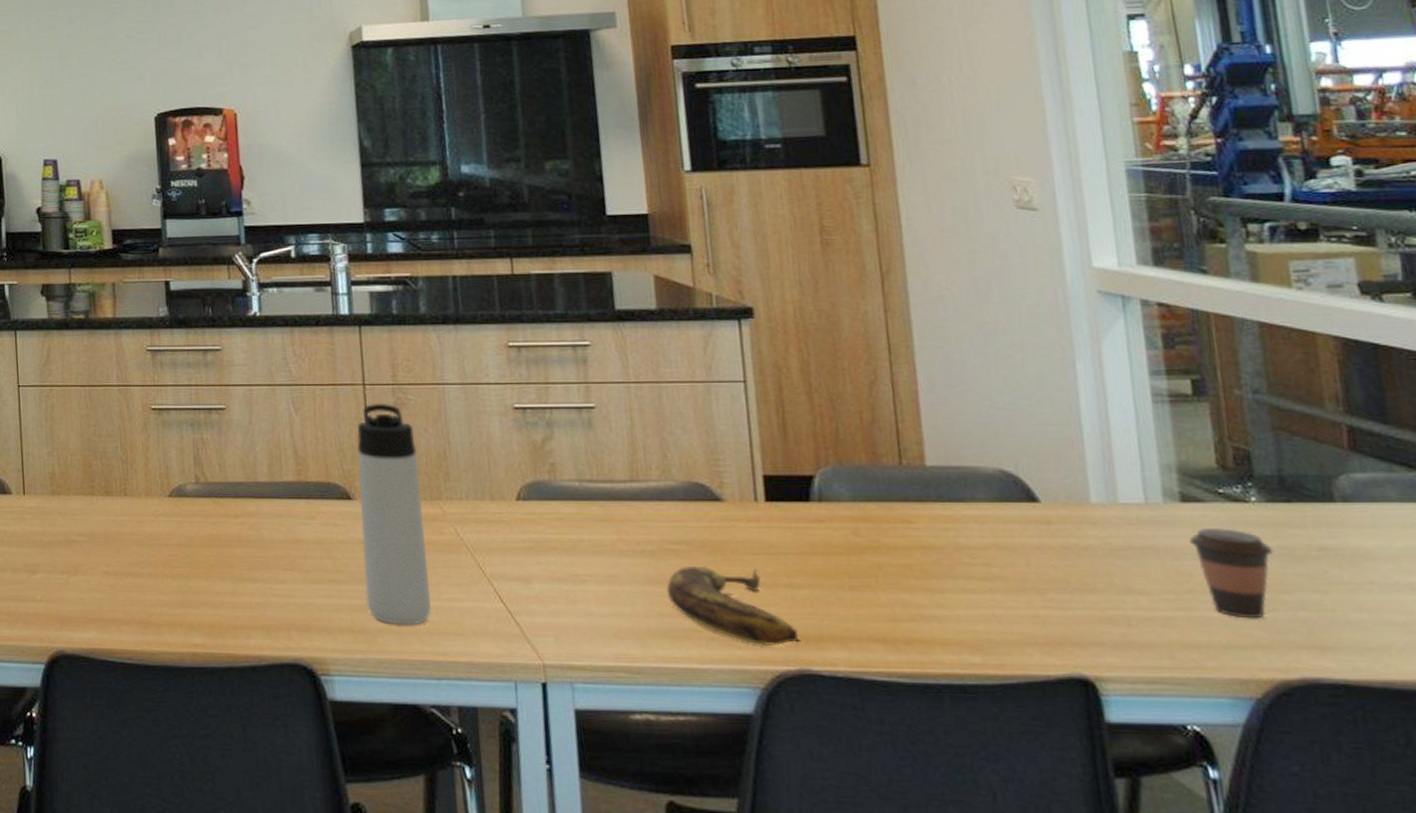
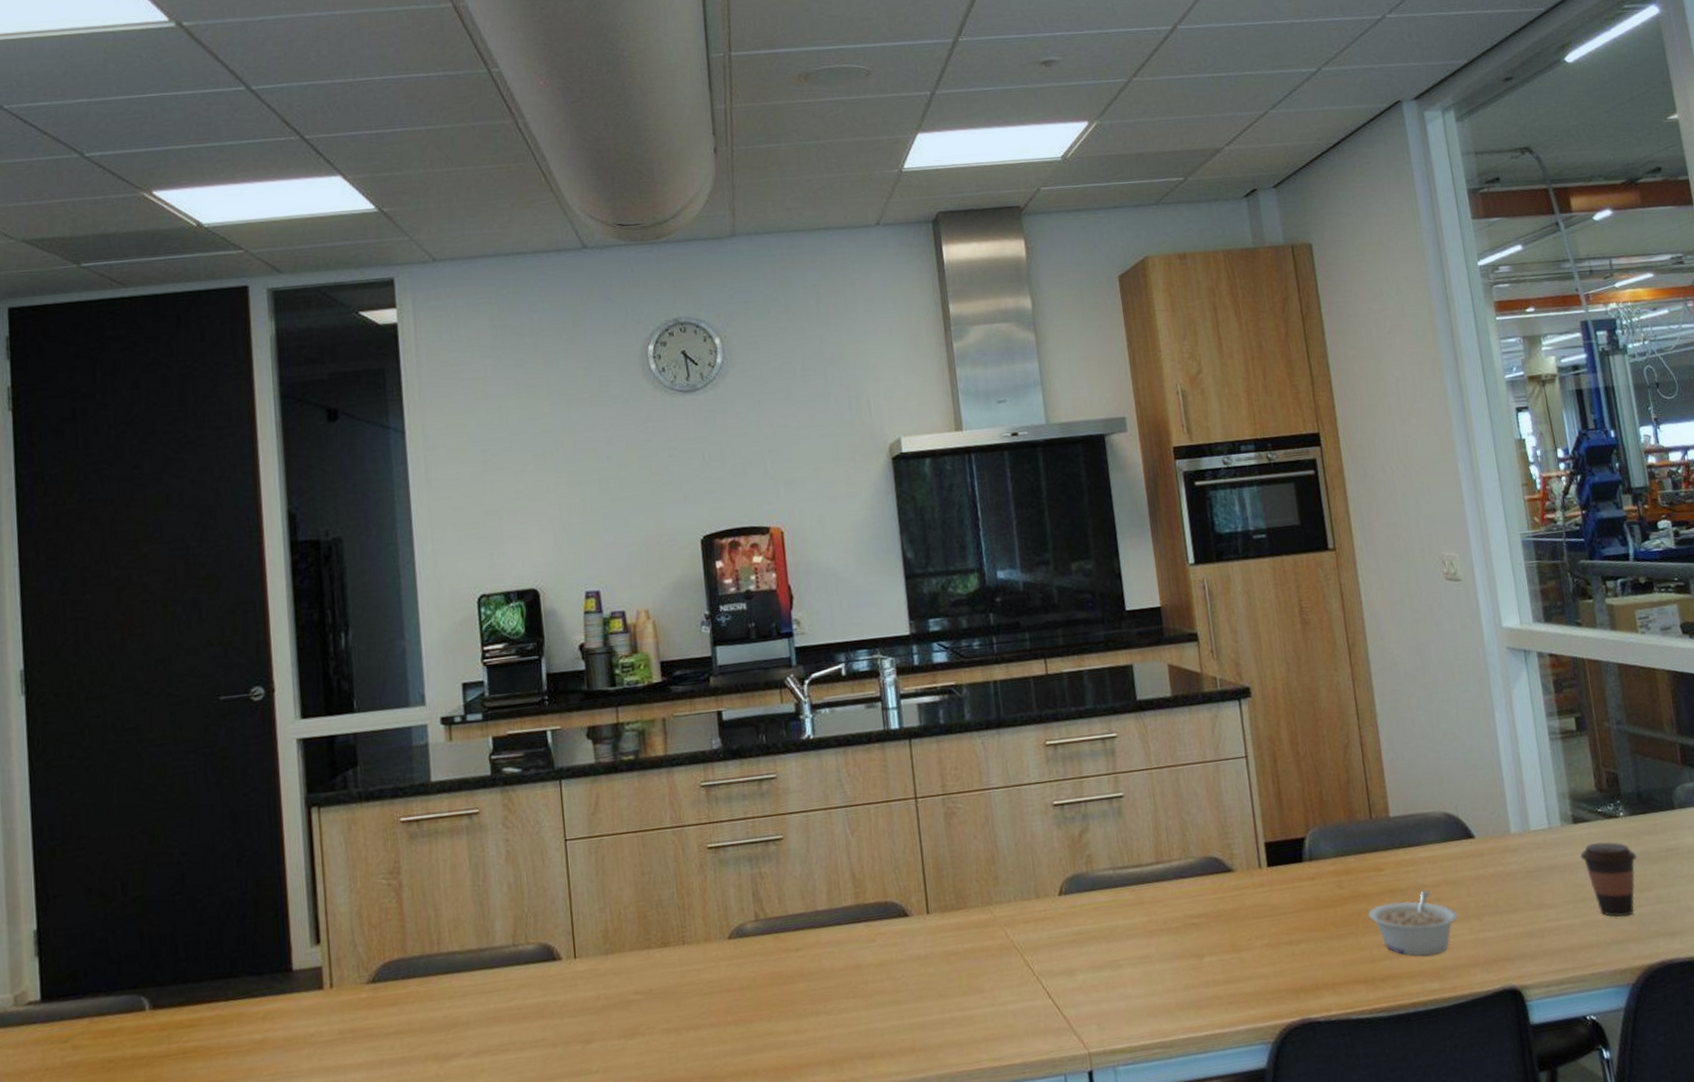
thermos bottle: present [356,404,431,625] -> none [911,814,987,1037]
banana: present [666,565,799,647] -> none [1190,931,1300,1003]
legume: none [890,553,1011,626] -> present [1367,891,1458,957]

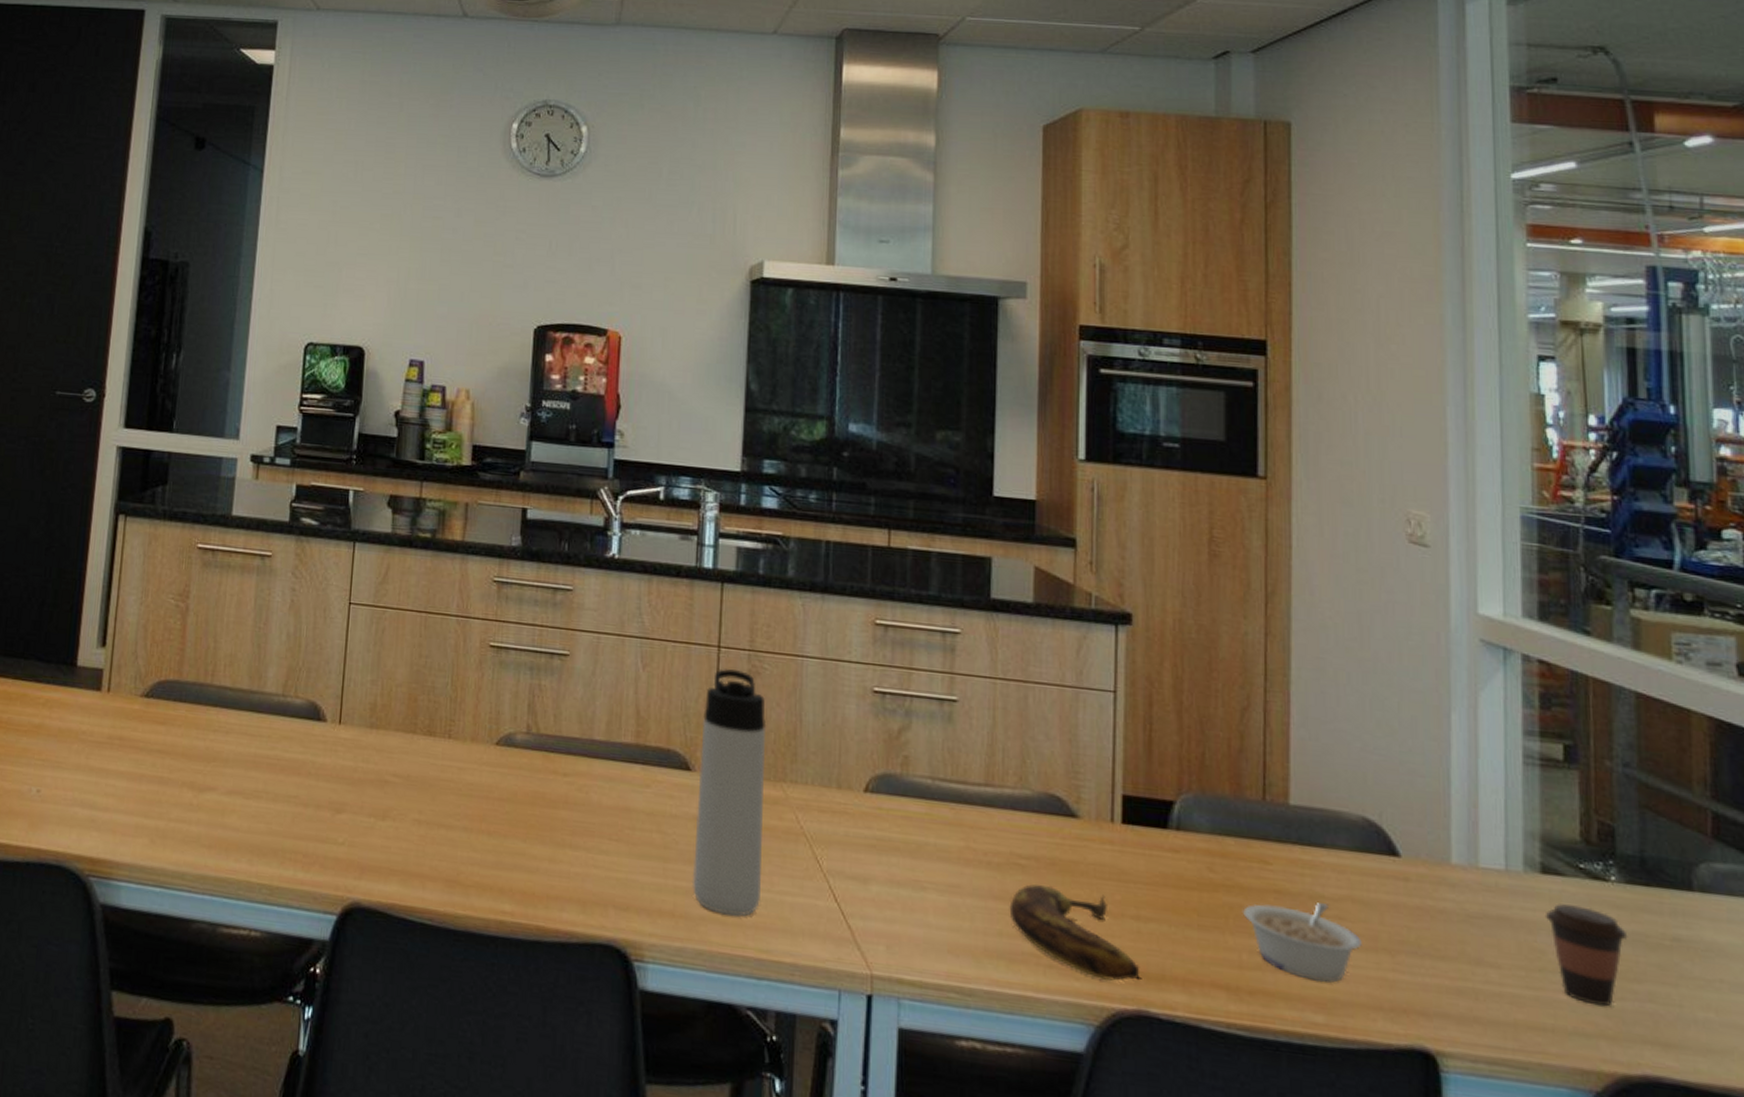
thermos bottle: none [911,814,987,1037] -> present [691,669,767,917]
banana: none [1190,931,1300,1003] -> present [1009,884,1140,981]

